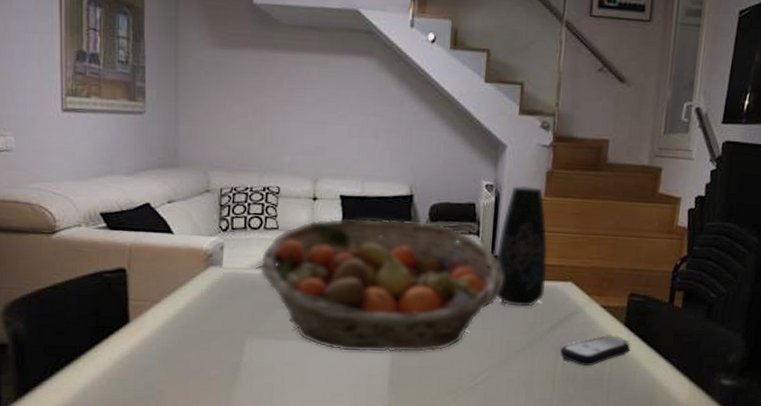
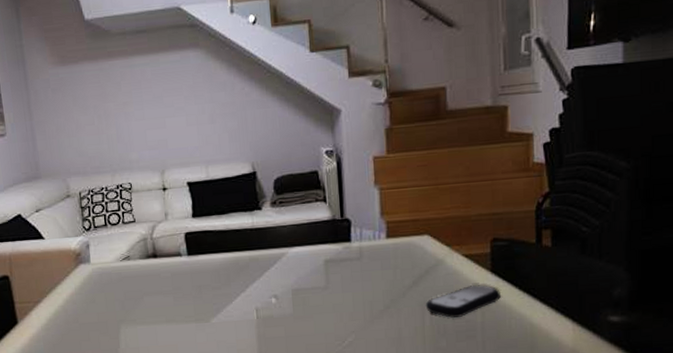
fruit basket: present [260,218,504,353] -> none [123,195,358,330]
vase: present [495,186,548,307] -> none [345,146,402,267]

